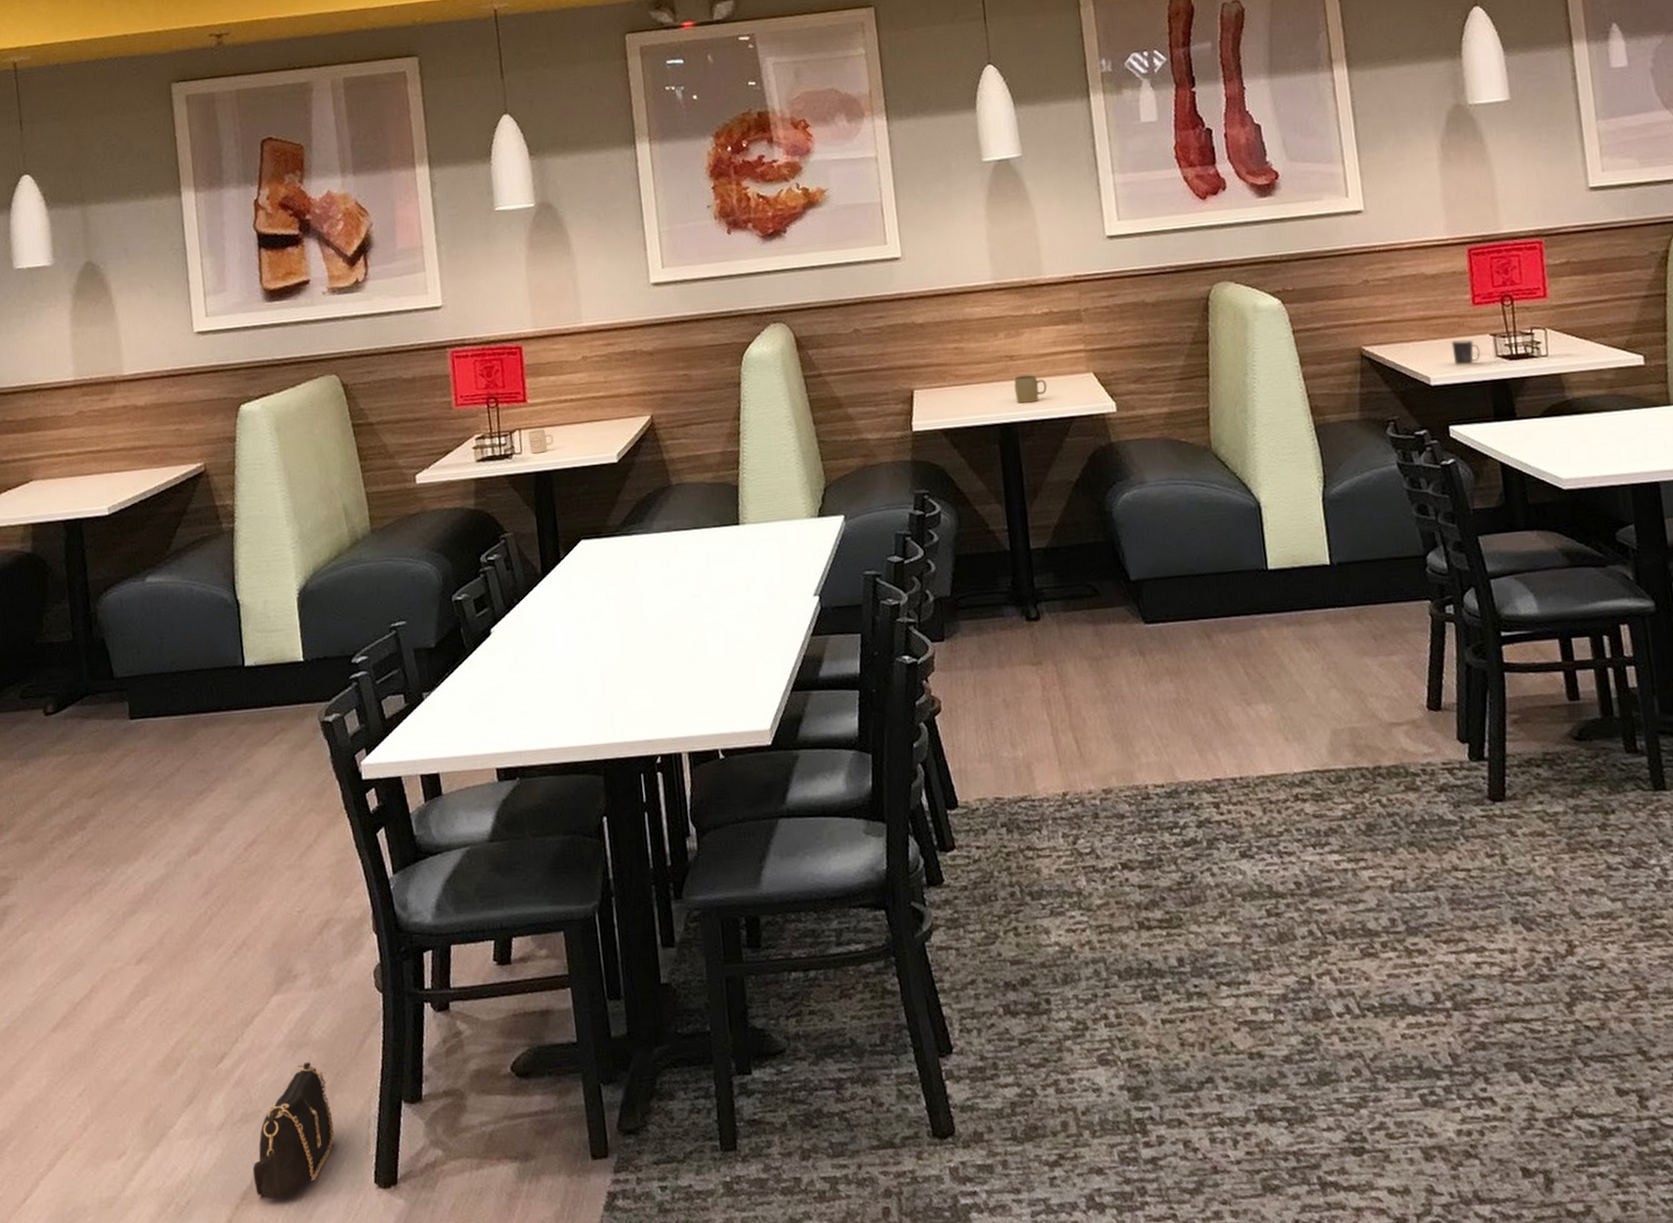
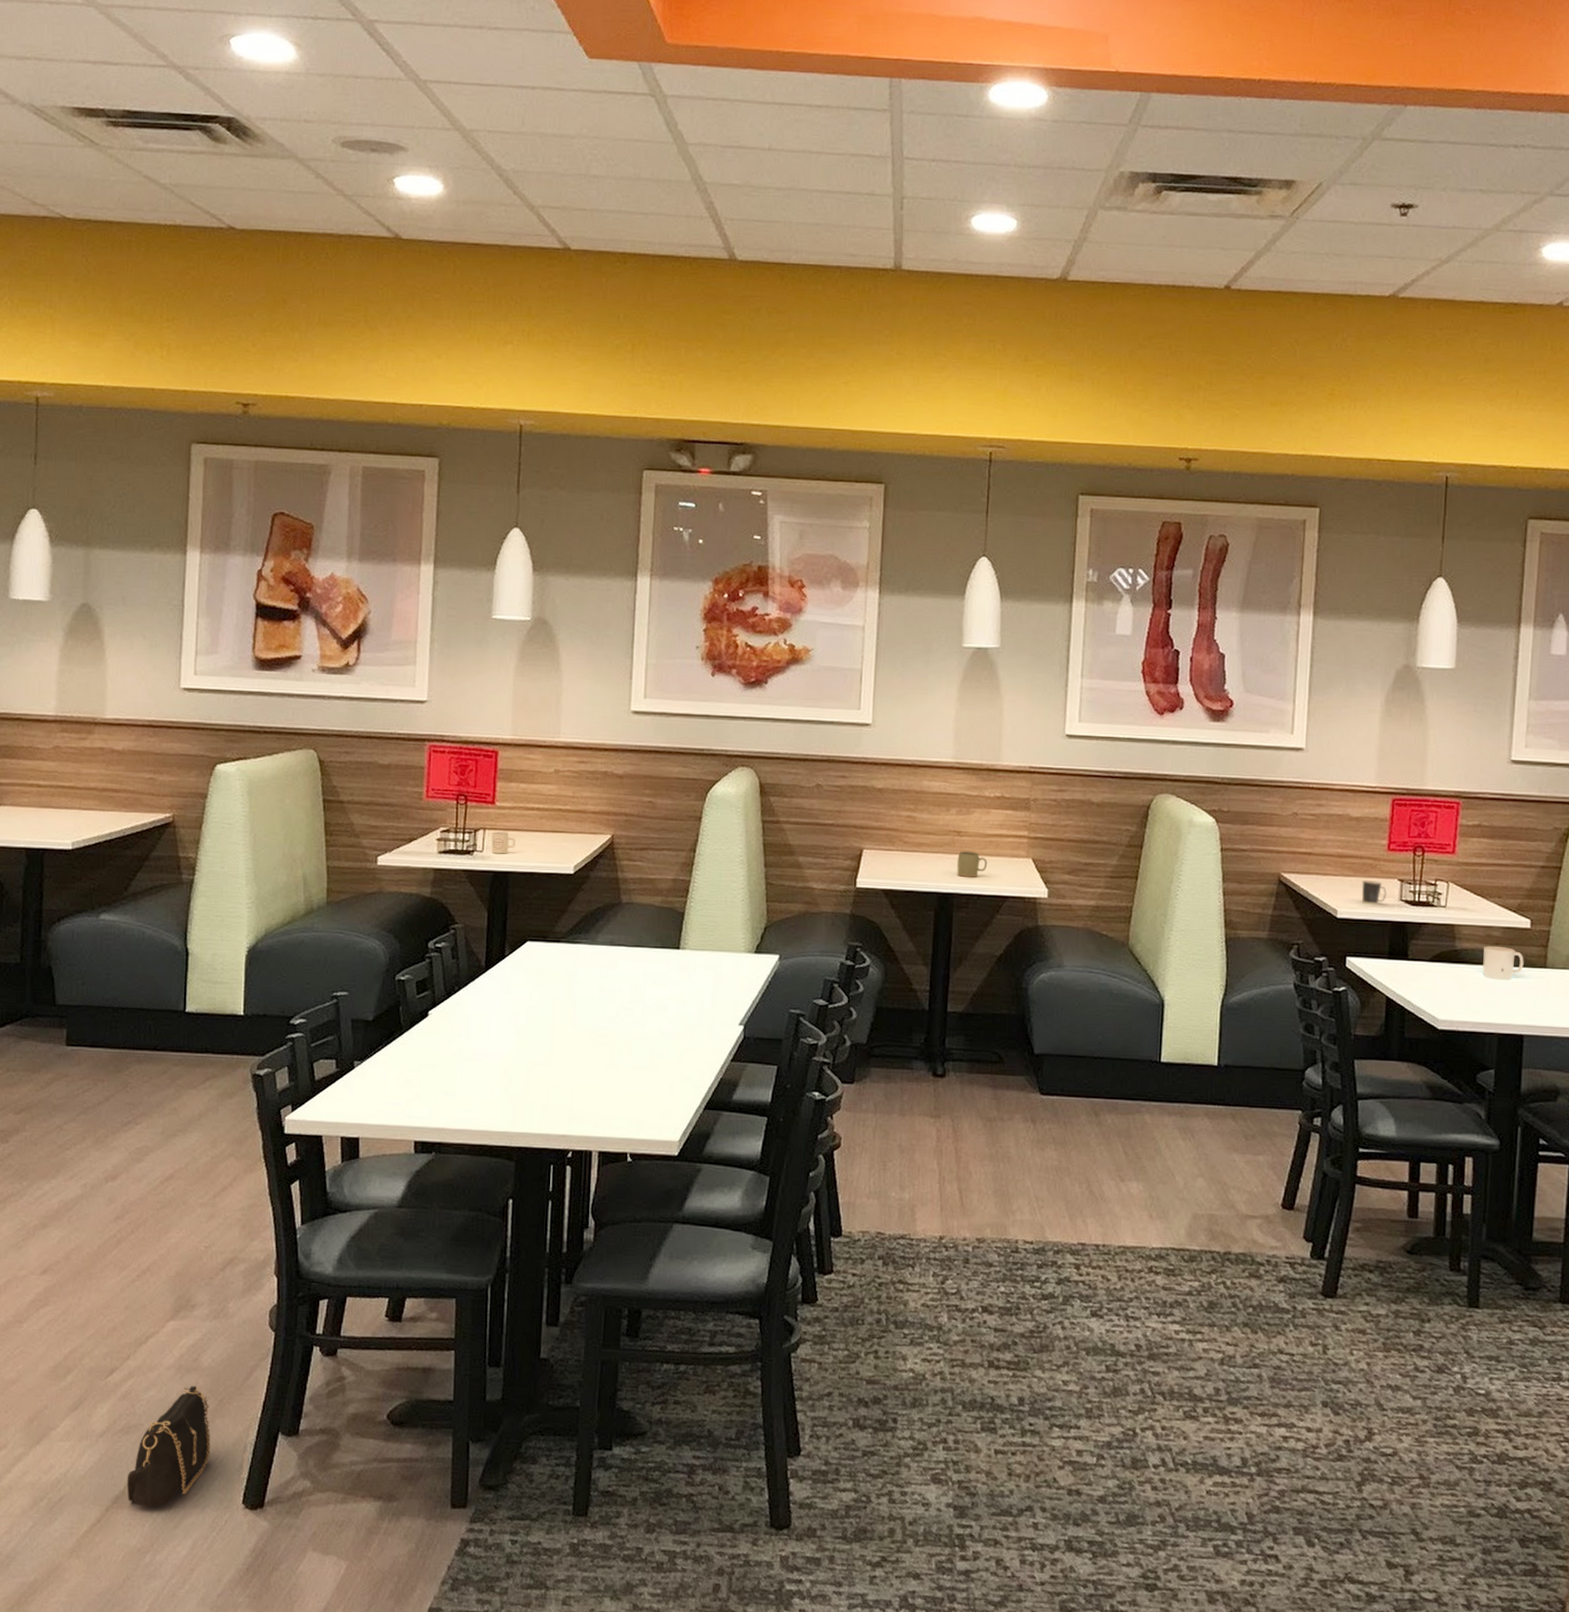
mug: none [1597,389,1645,427] -> present [1482,945,1524,981]

